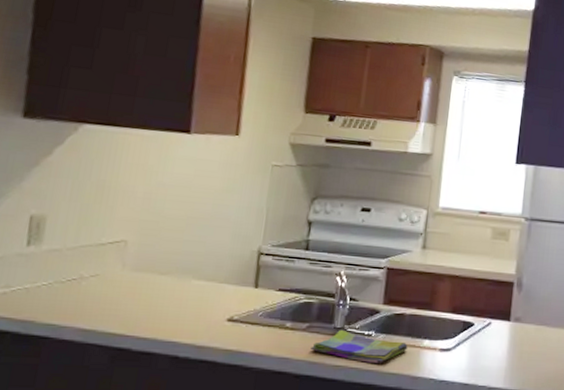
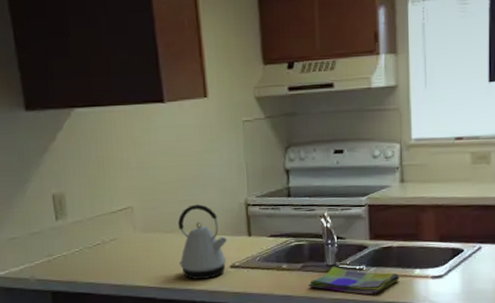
kettle: none [167,246,231,333] -> present [177,204,228,280]

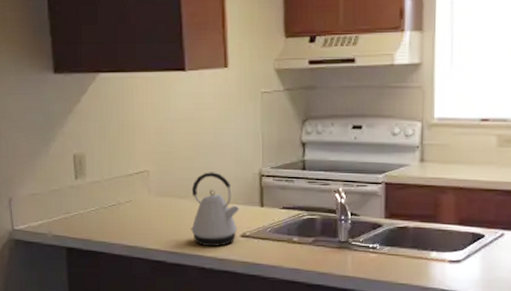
dish towel: present [308,267,399,295] -> none [319,244,414,275]

